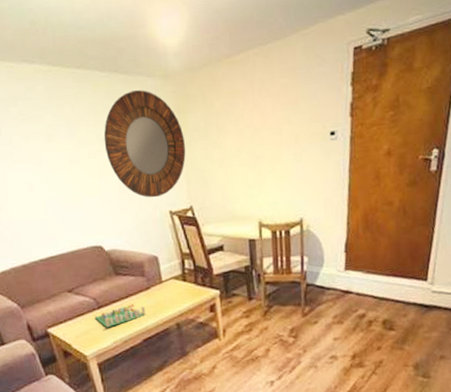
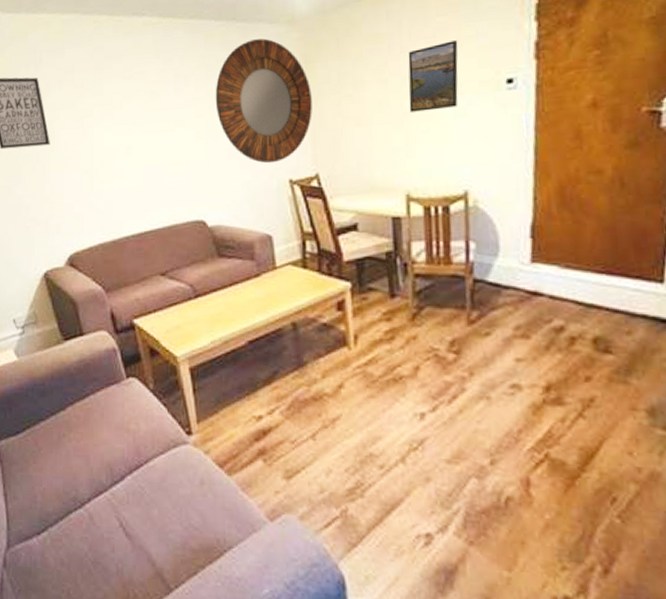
board game: present [95,304,147,328] -> none [190,294,255,323]
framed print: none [258,99,296,157] -> present [408,40,458,112]

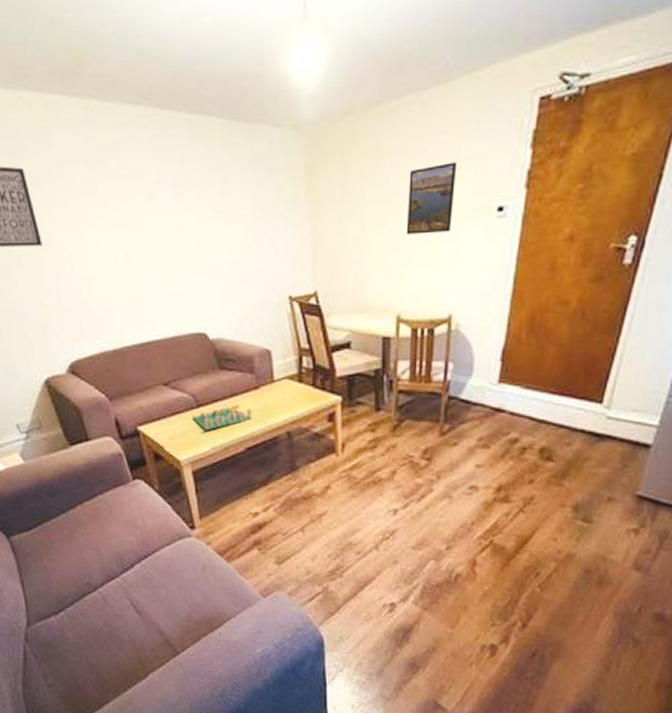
board game: none [190,294,255,323] -> present [193,404,253,431]
home mirror: present [215,38,312,164] -> none [216,143,314,279]

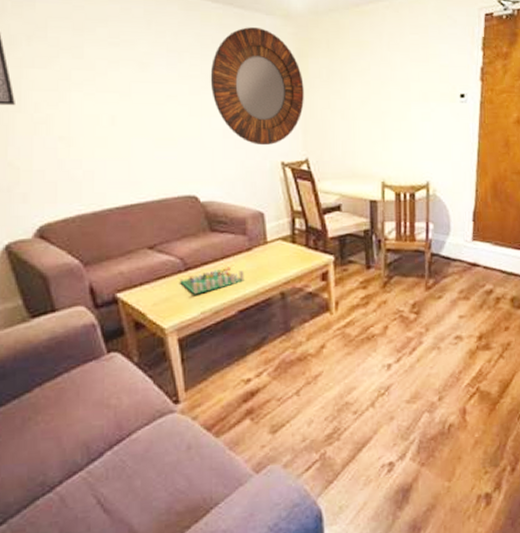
home mirror: none [216,143,314,279] -> present [210,27,304,146]
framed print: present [406,162,457,235] -> none [386,56,426,113]

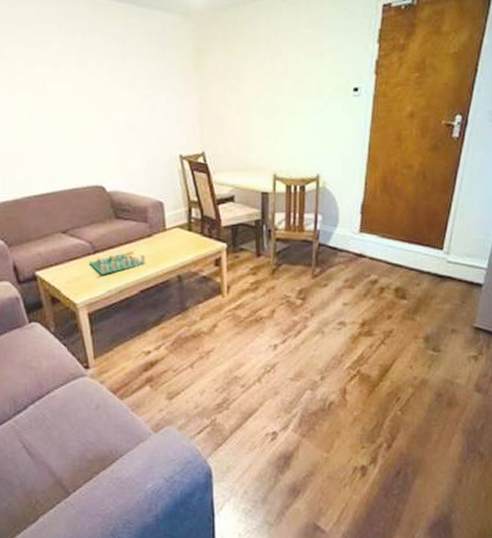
home mirror: present [210,27,304,146] -> none [115,25,201,140]

